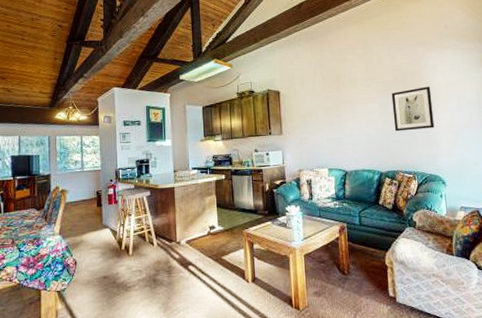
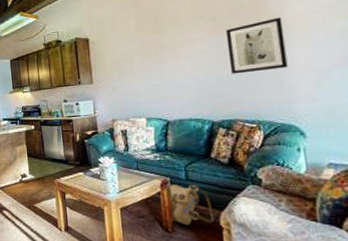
backpack: none [346,229,382,267] -> present [170,184,215,226]

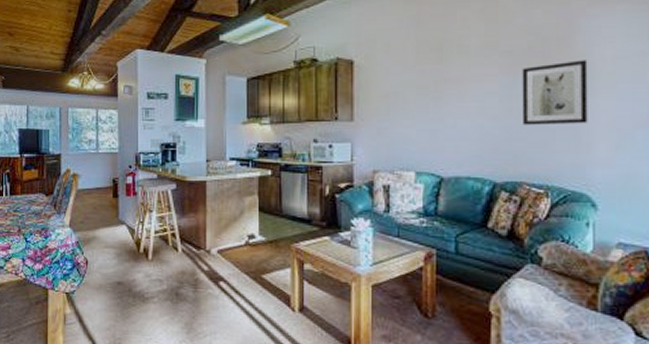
backpack: present [170,184,215,226] -> none [431,258,484,311]

